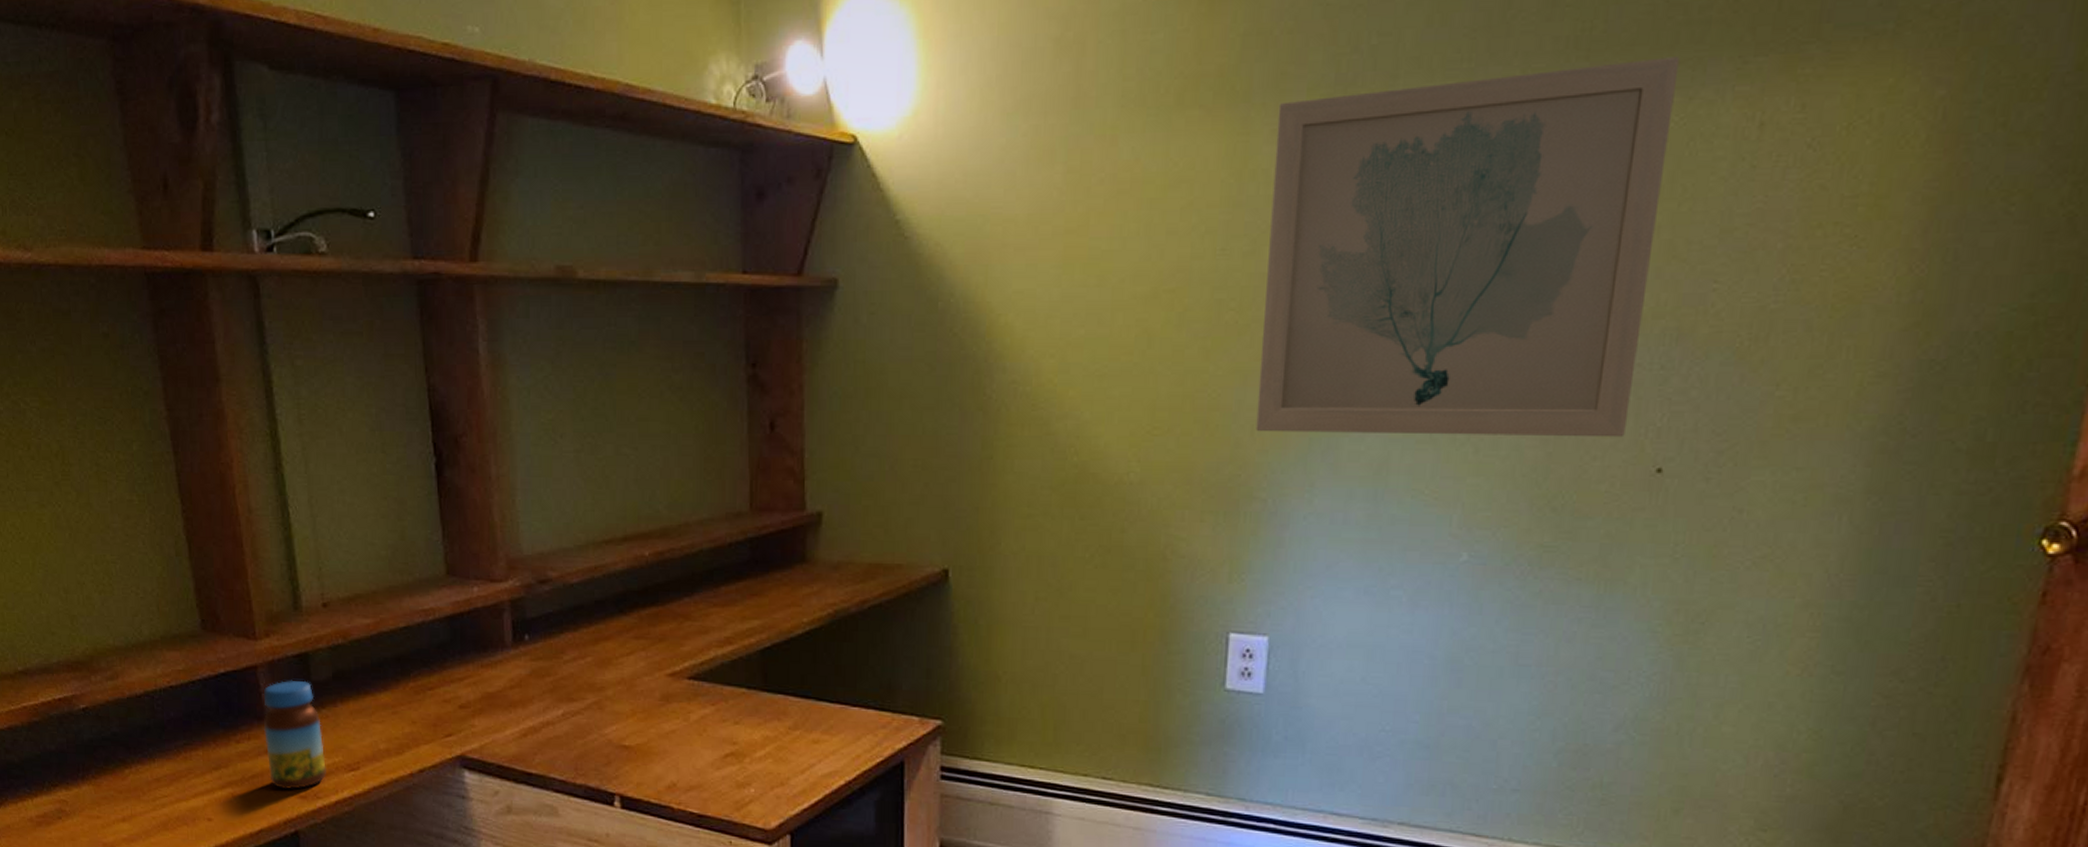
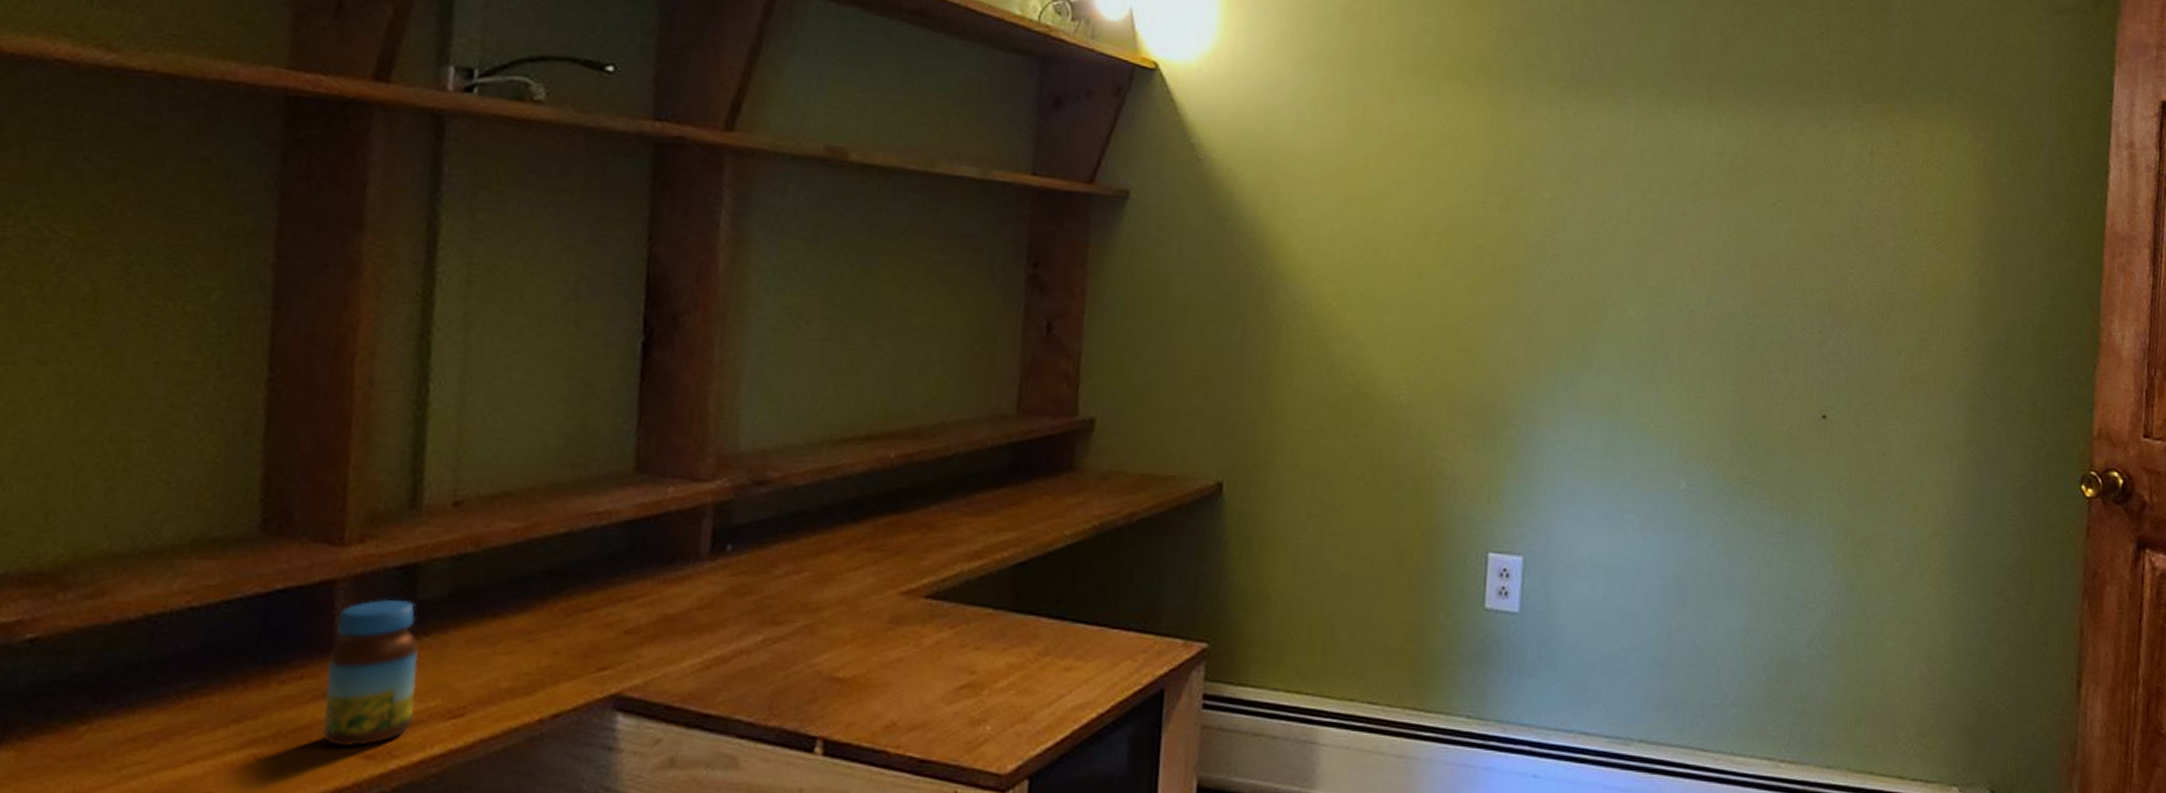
wall art: present [1256,57,1680,438] -> none [1510,87,1815,388]

